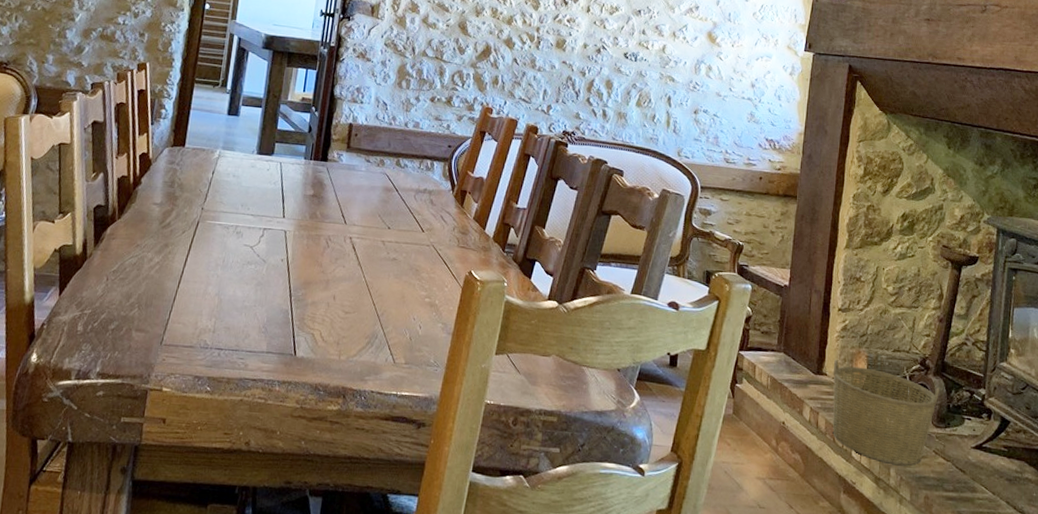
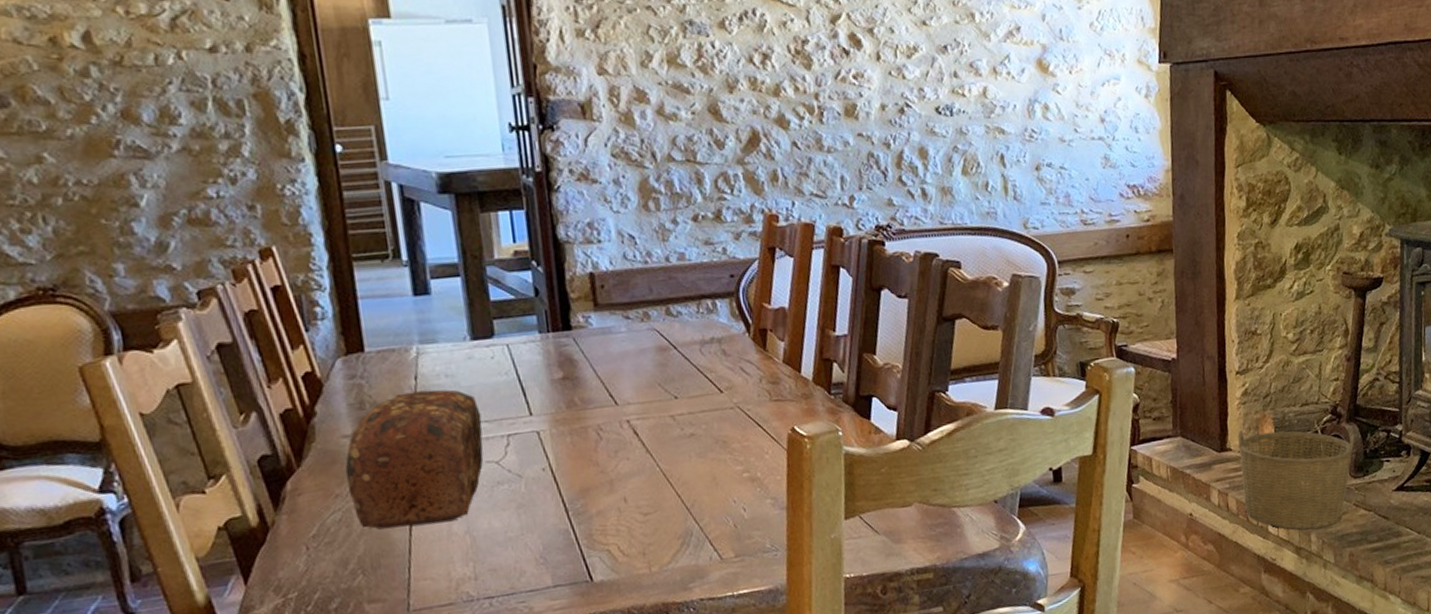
bread loaf: none [146,181,250,284] -> present [345,389,484,529]

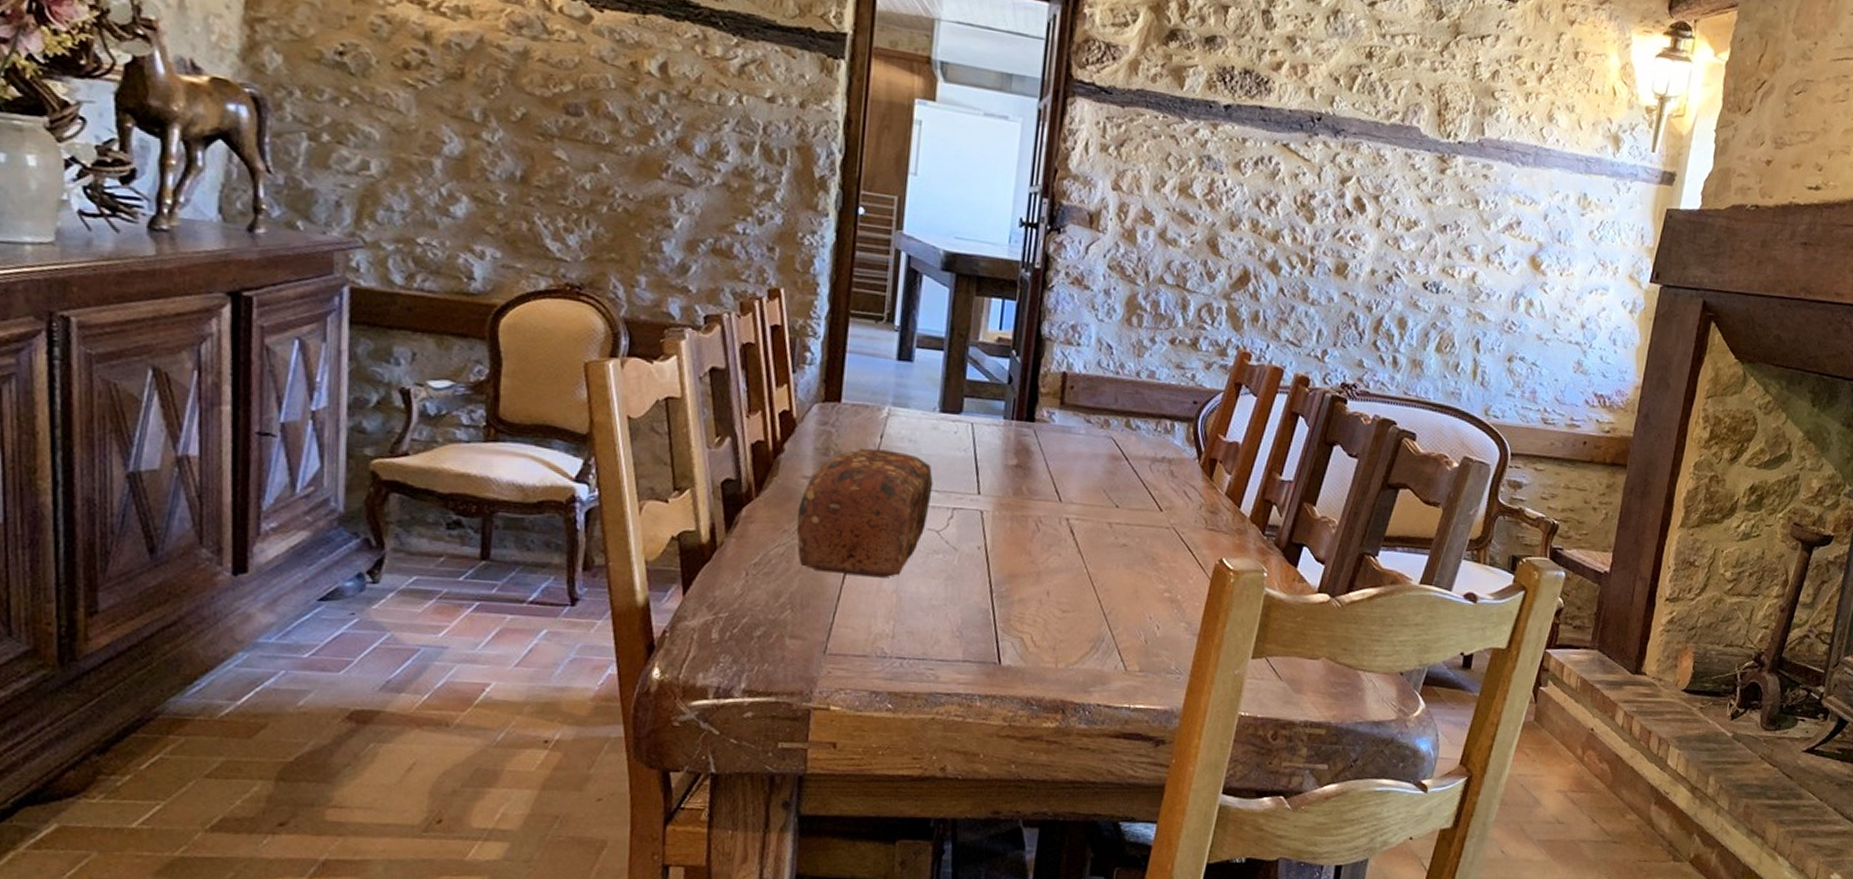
basket: present [1237,430,1355,530] -> none [1647,657,1774,773]

